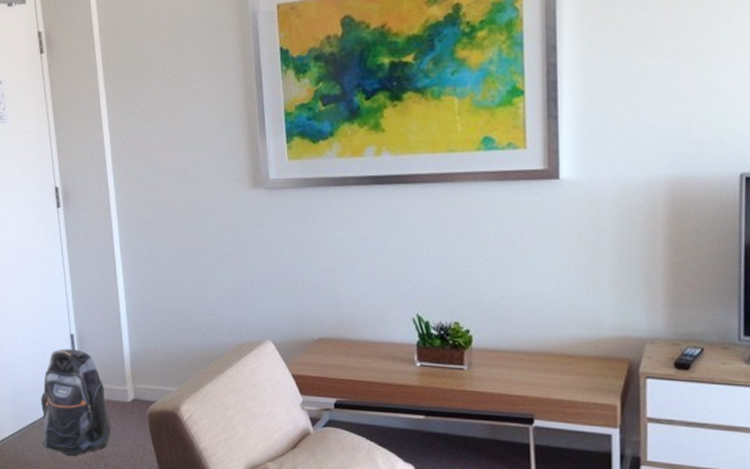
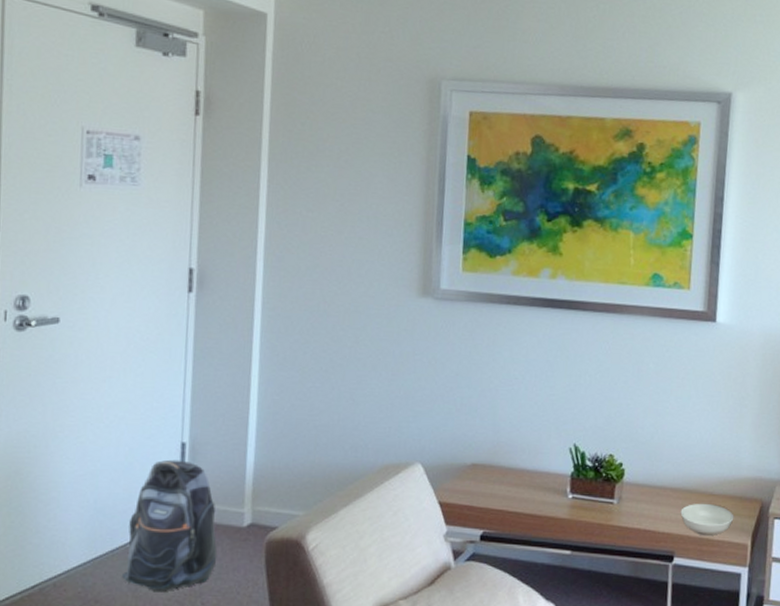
bowl: none [537,365,599,398] -> present [680,503,734,537]

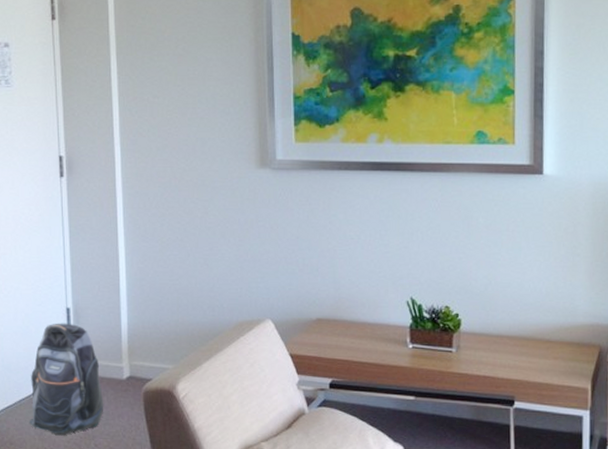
bowl: present [680,503,734,537] -> none [518,349,573,381]

